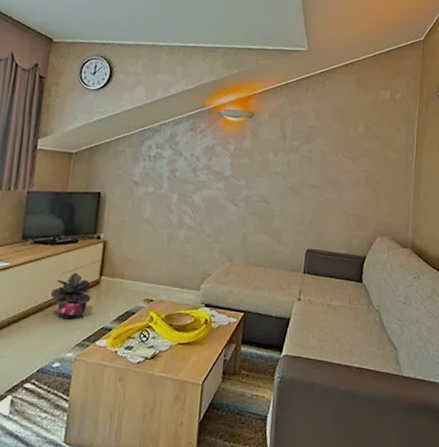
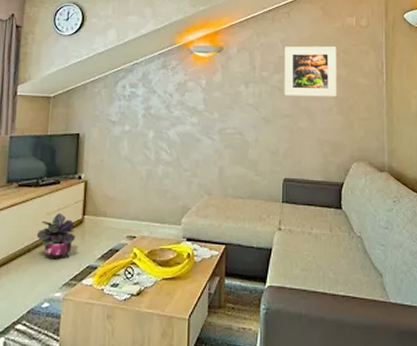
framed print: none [313,116,369,171] -> present [284,46,337,97]

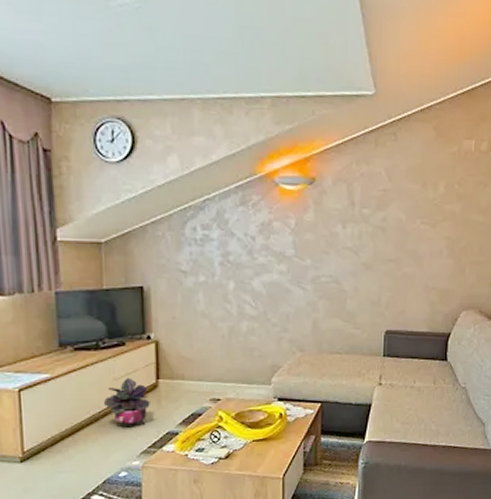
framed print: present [284,46,337,97] -> none [388,176,451,238]

